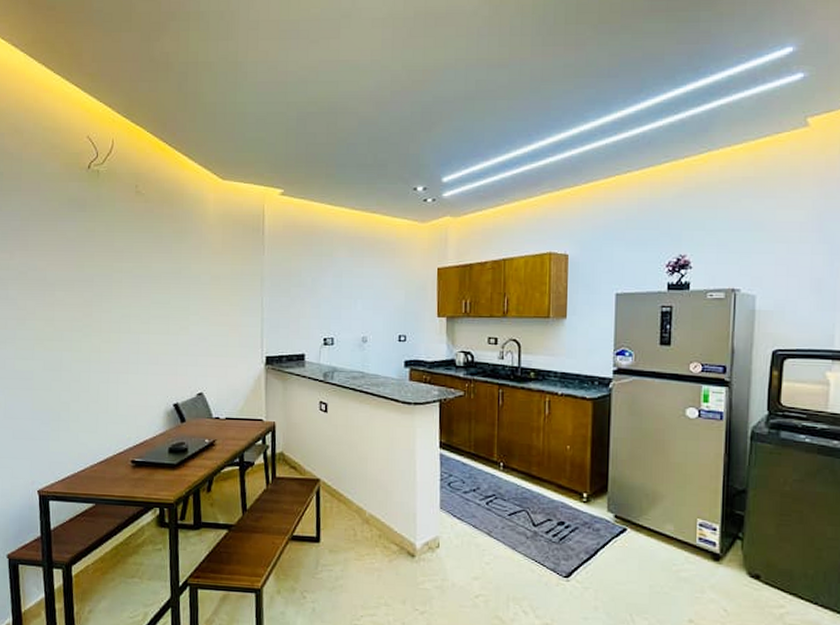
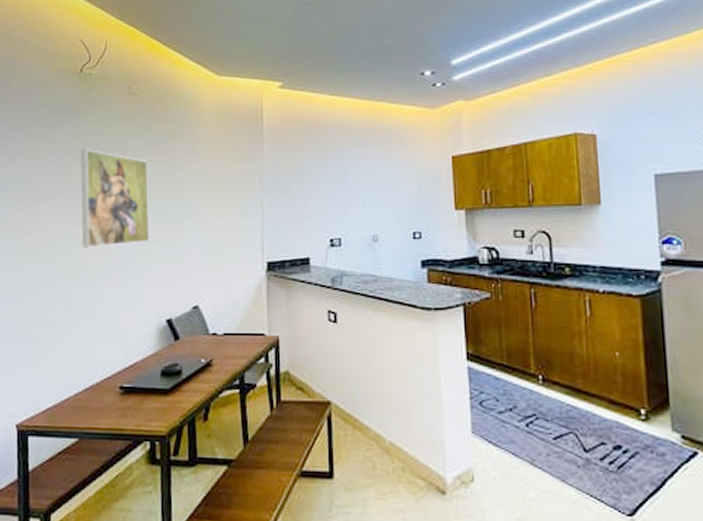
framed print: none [91,244,158,337] -> present [81,149,150,248]

